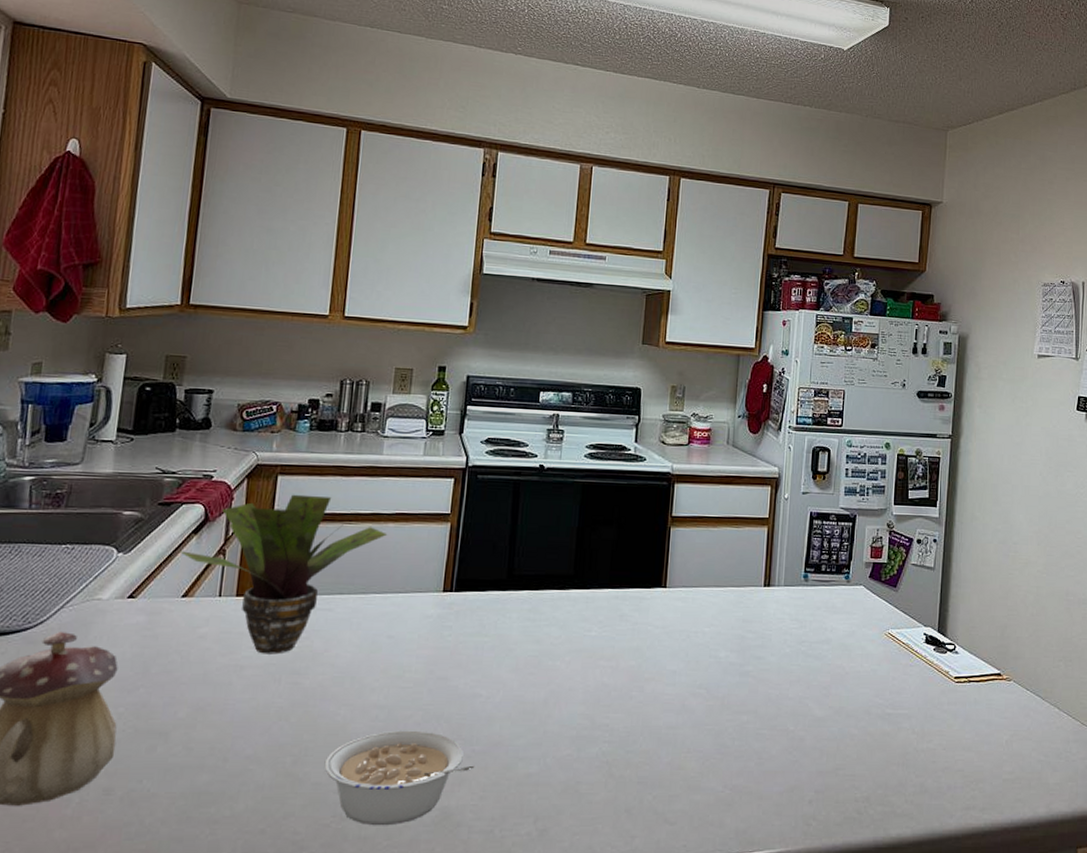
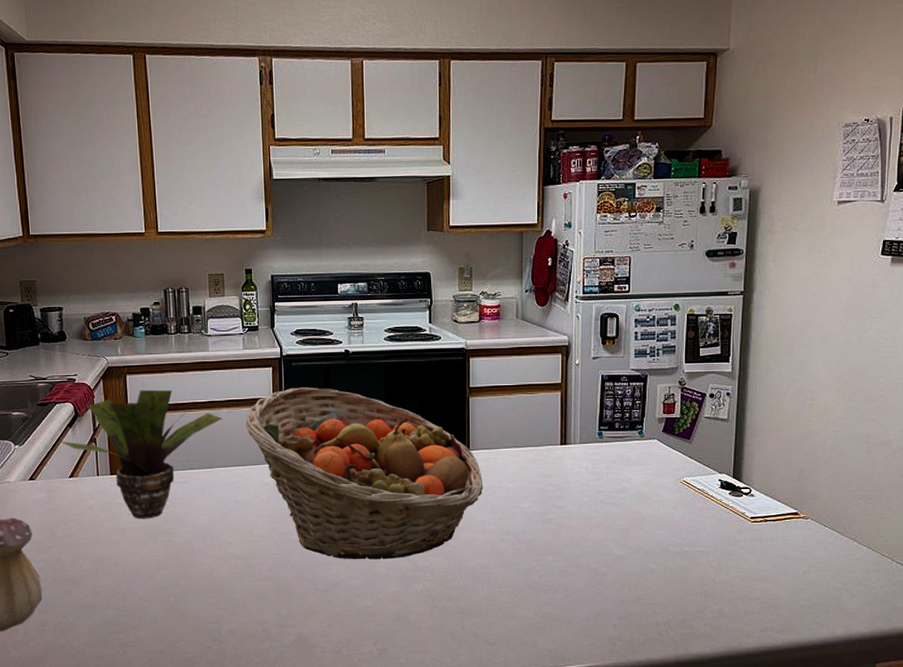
legume: present [324,730,475,826] -> none [200,574,320,647]
fruit basket: none [413,503,678,715] -> present [246,387,484,560]

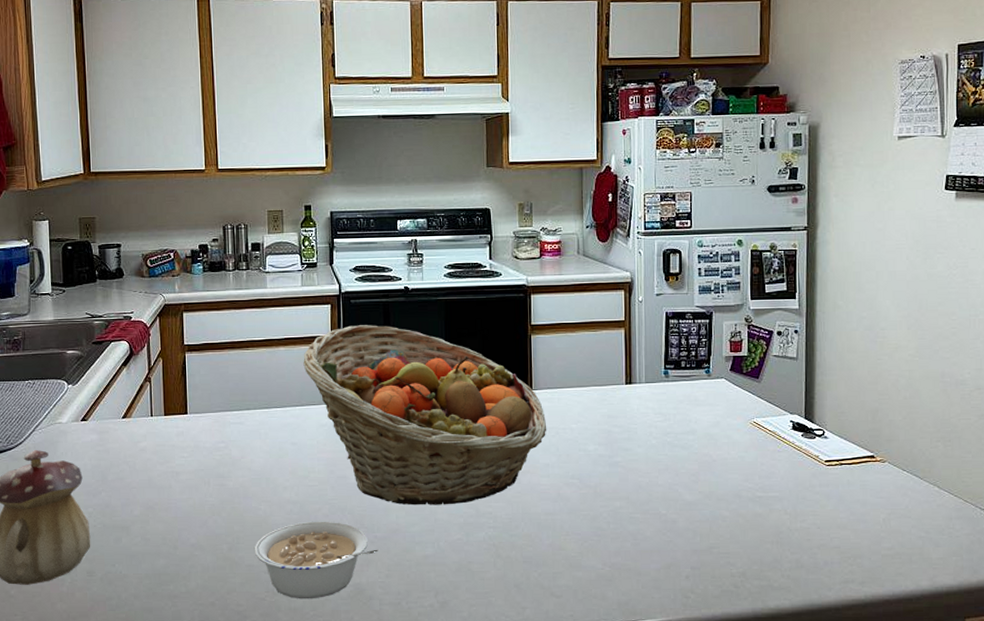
potted plant: present [60,389,223,519] -> none [114,327,280,462]
legume: none [200,574,320,647] -> present [254,521,379,599]

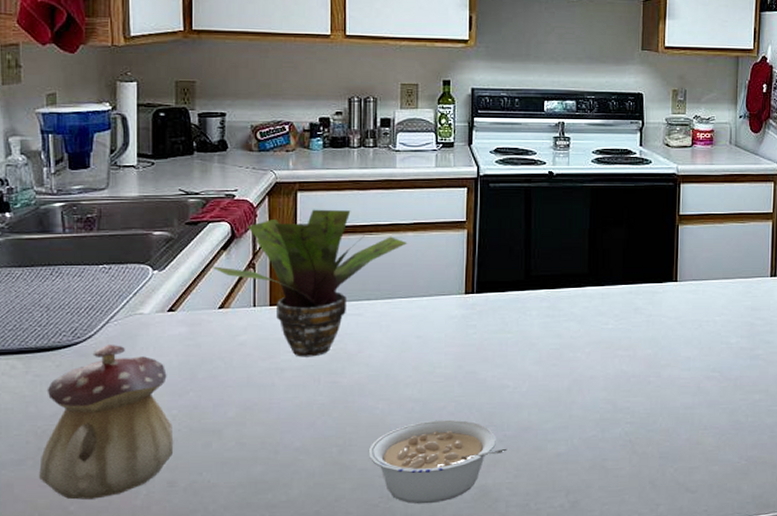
potted plant: none [114,327,280,462] -> present [210,209,408,357]
fruit basket: present [303,325,547,506] -> none [433,211,690,402]

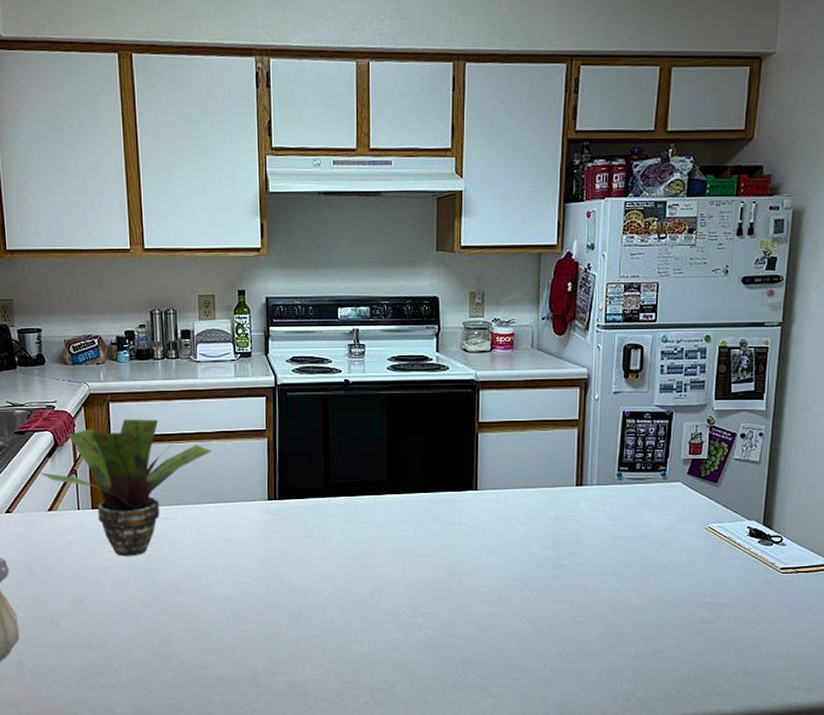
legume: present [368,419,508,504] -> none [186,618,314,694]

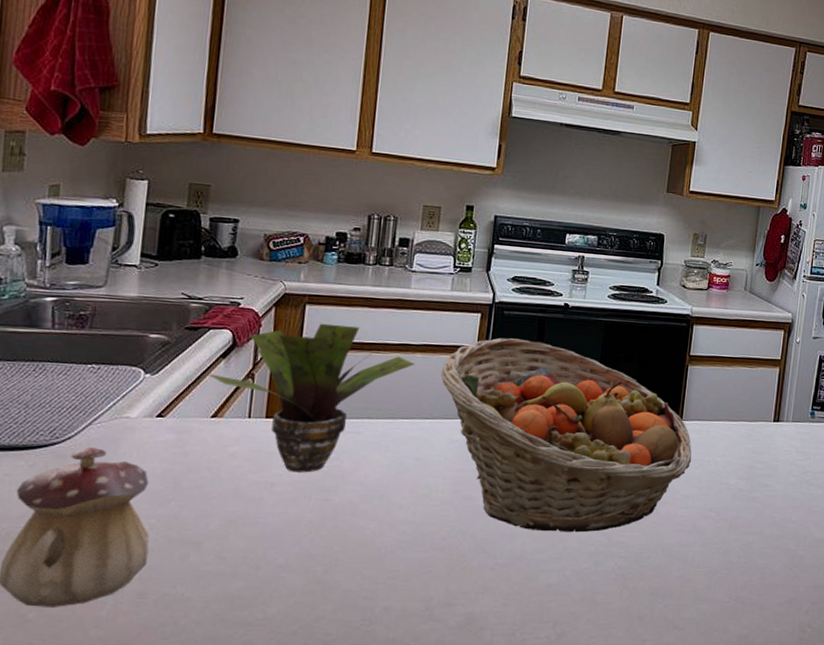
fruit basket: none [236,419,492,605] -> present [441,338,692,533]

